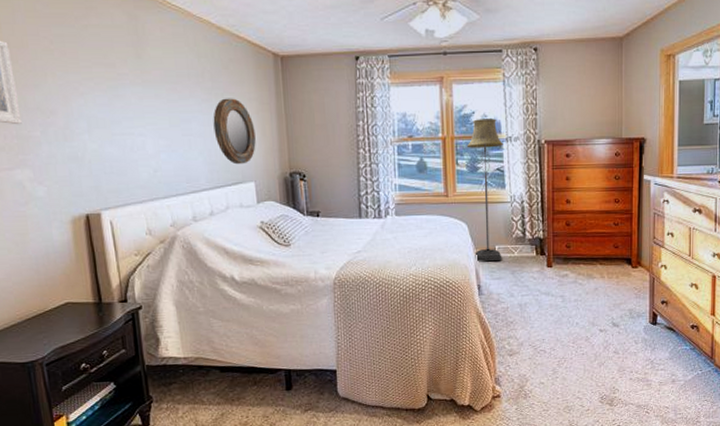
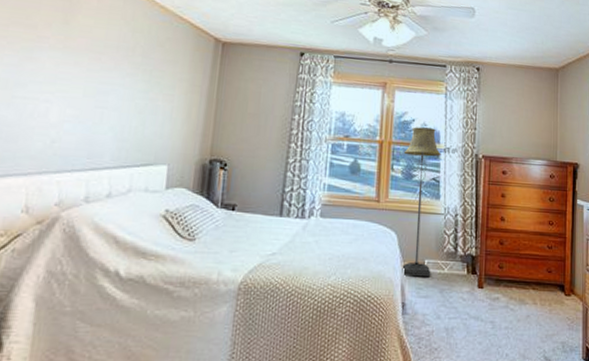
home mirror: present [213,98,256,165] -> none [132,75,180,145]

